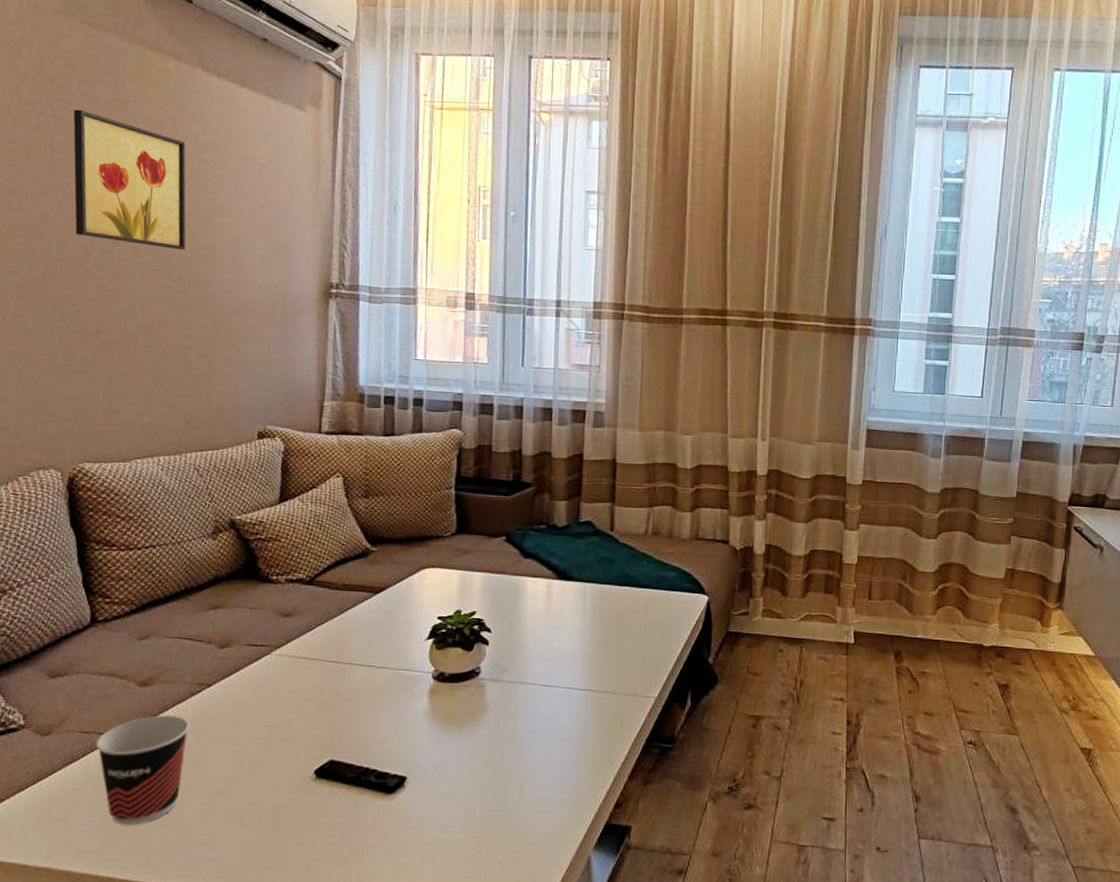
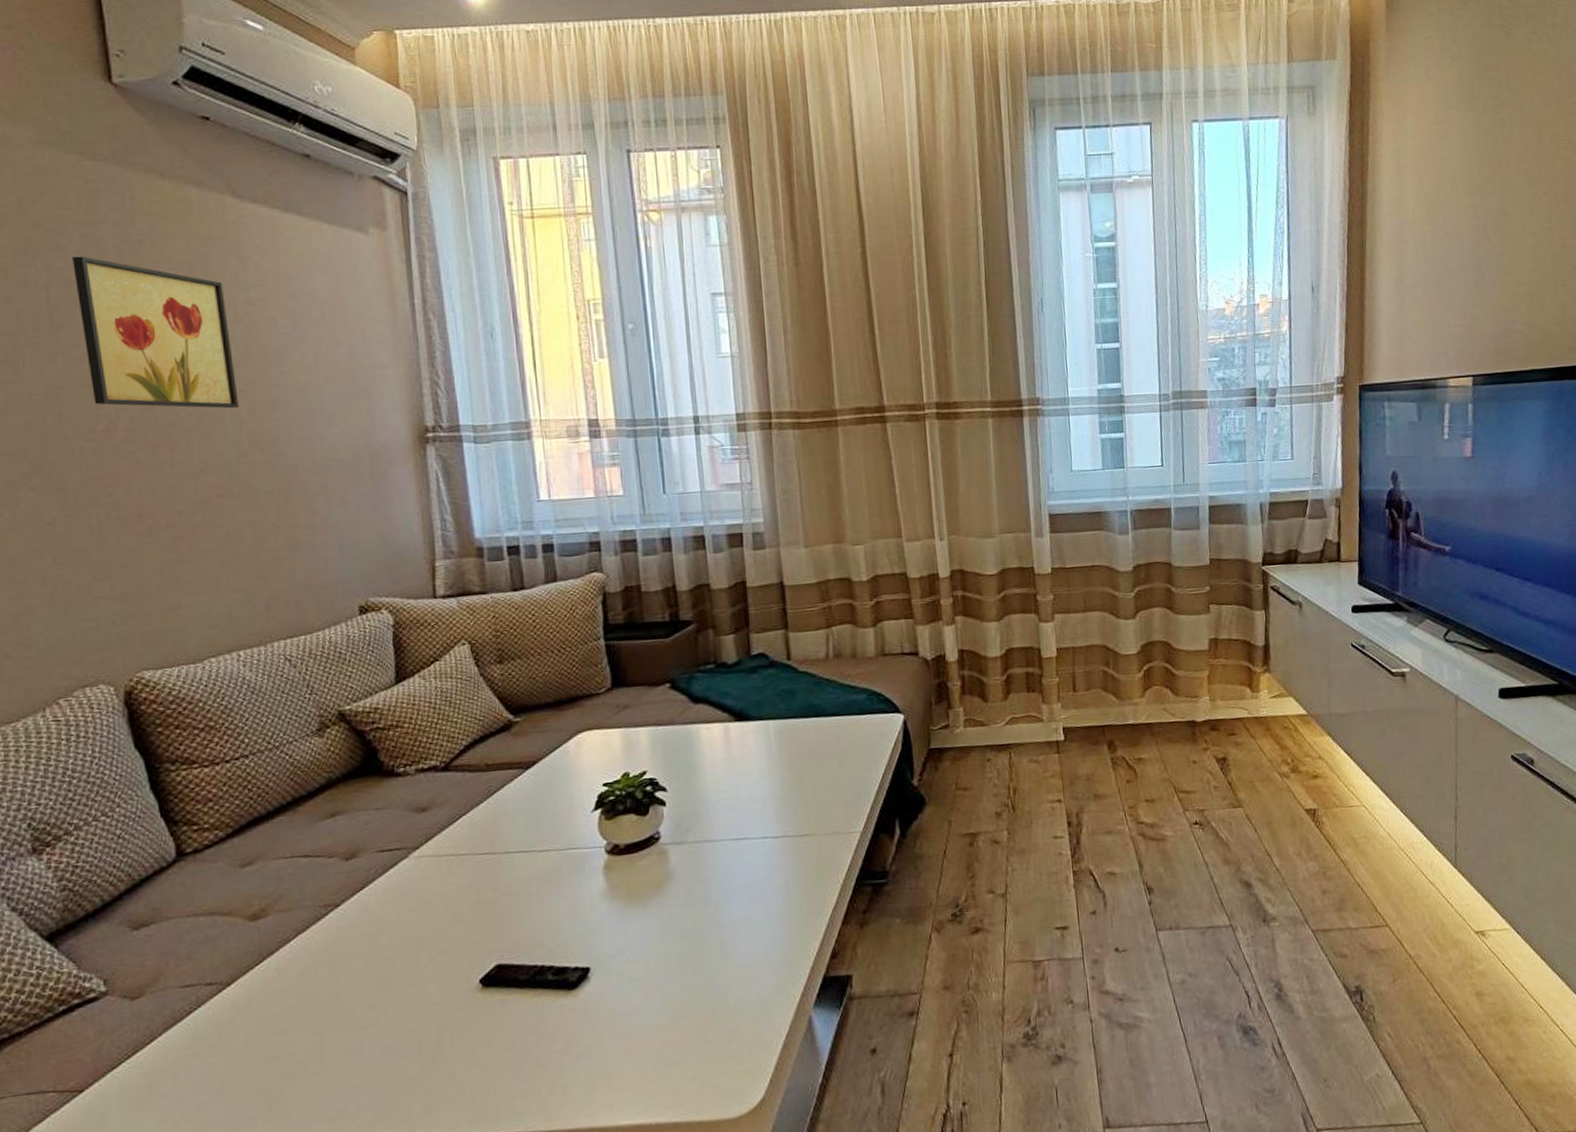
cup: present [95,715,190,825] -> none [202,947,319,1086]

